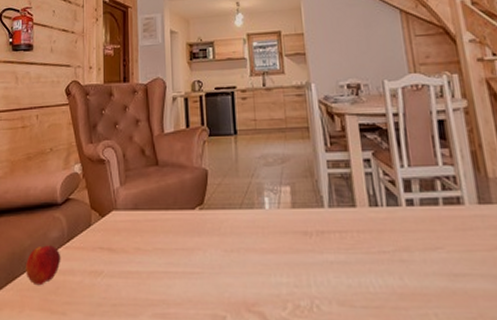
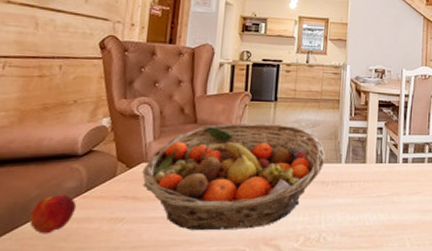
fruit basket: none [114,161,303,290] -> present [142,123,326,230]

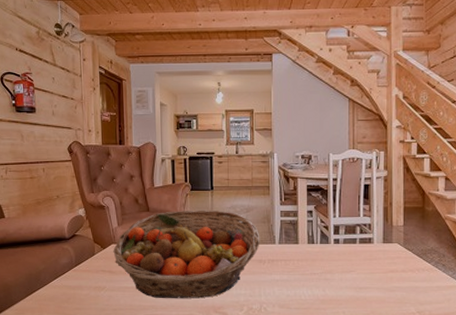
peach: present [30,195,77,234] -> none [42,269,71,297]

